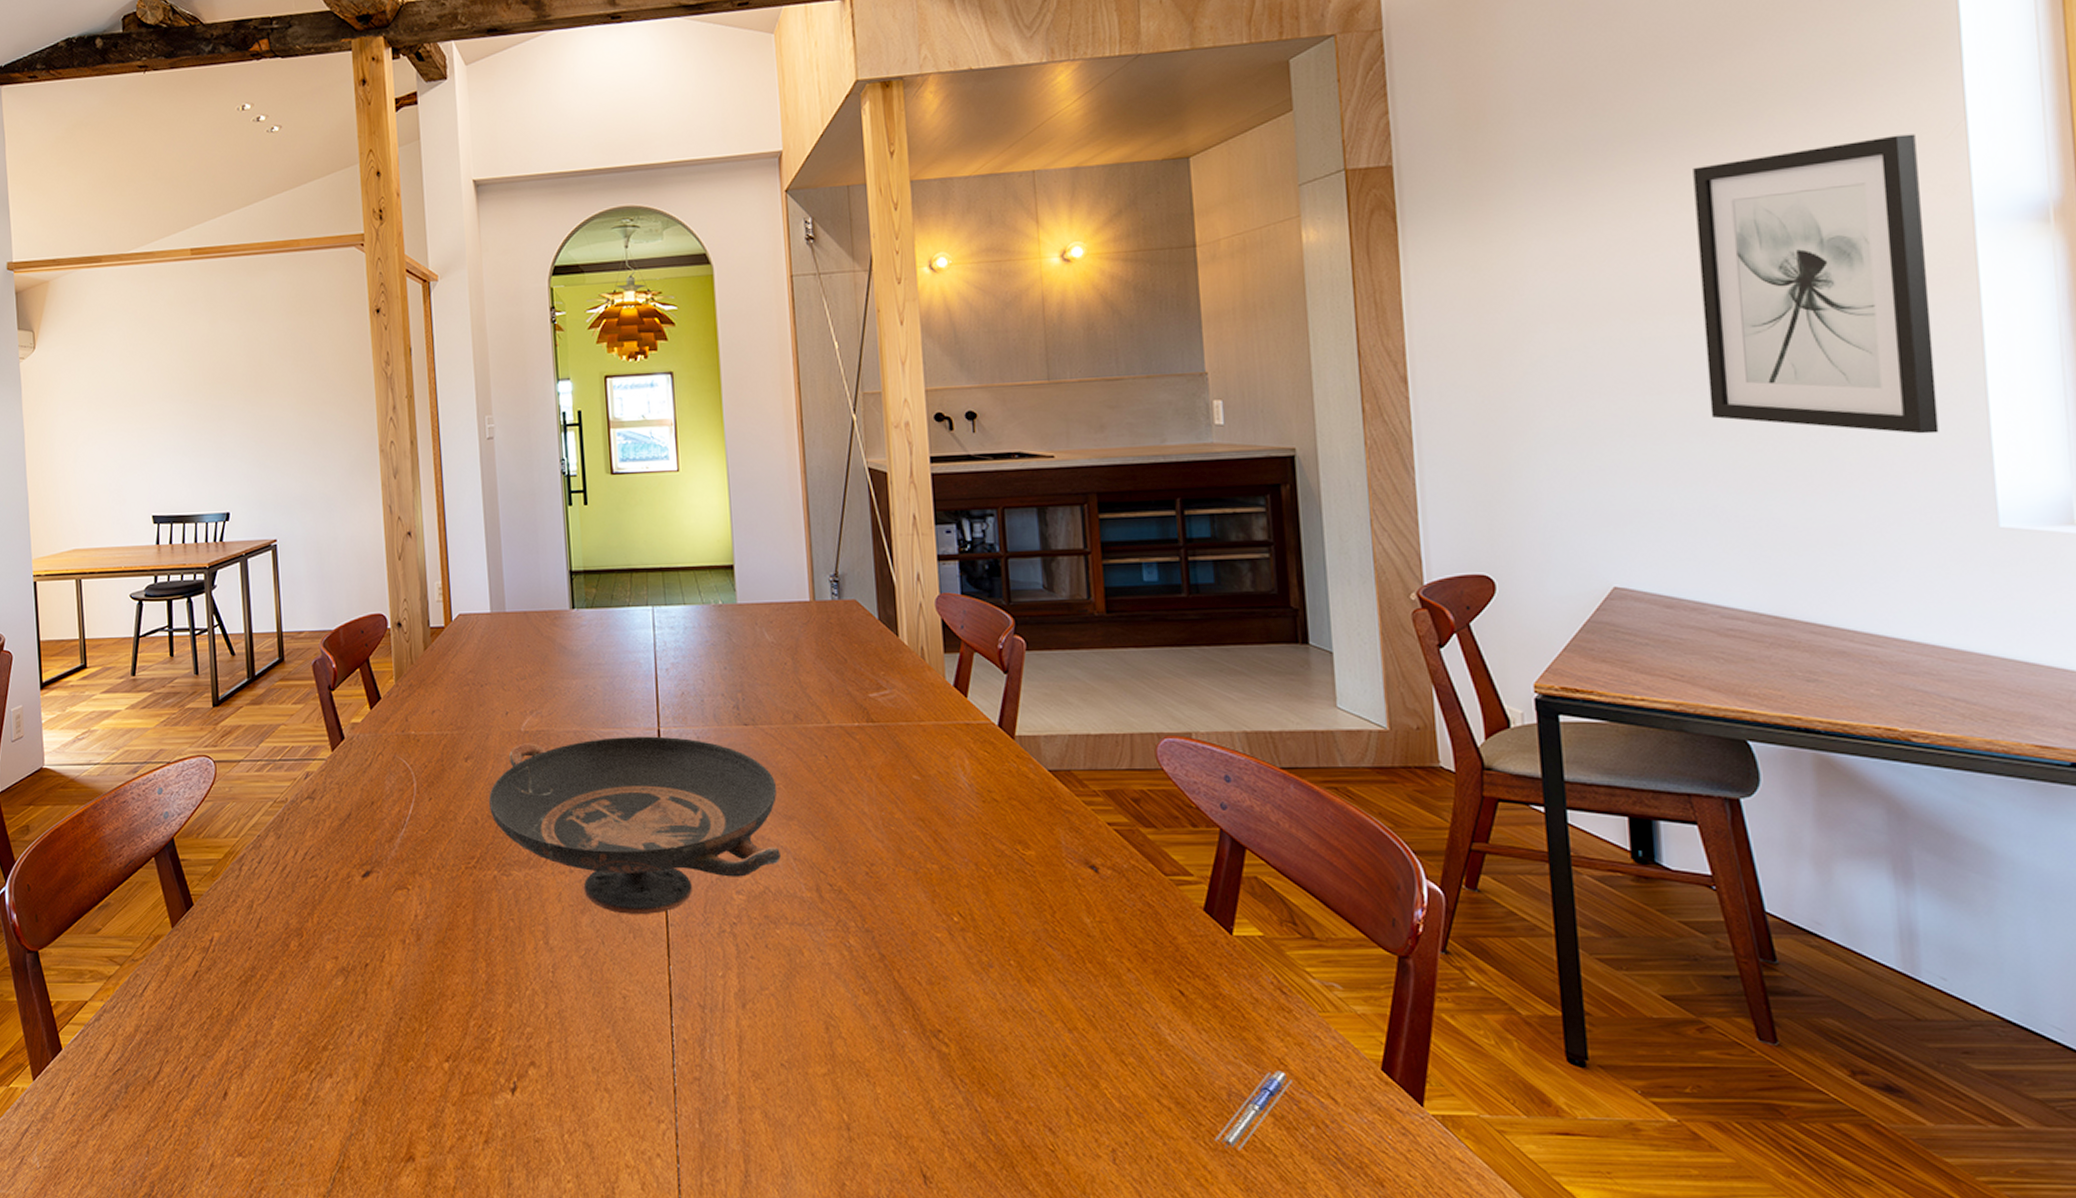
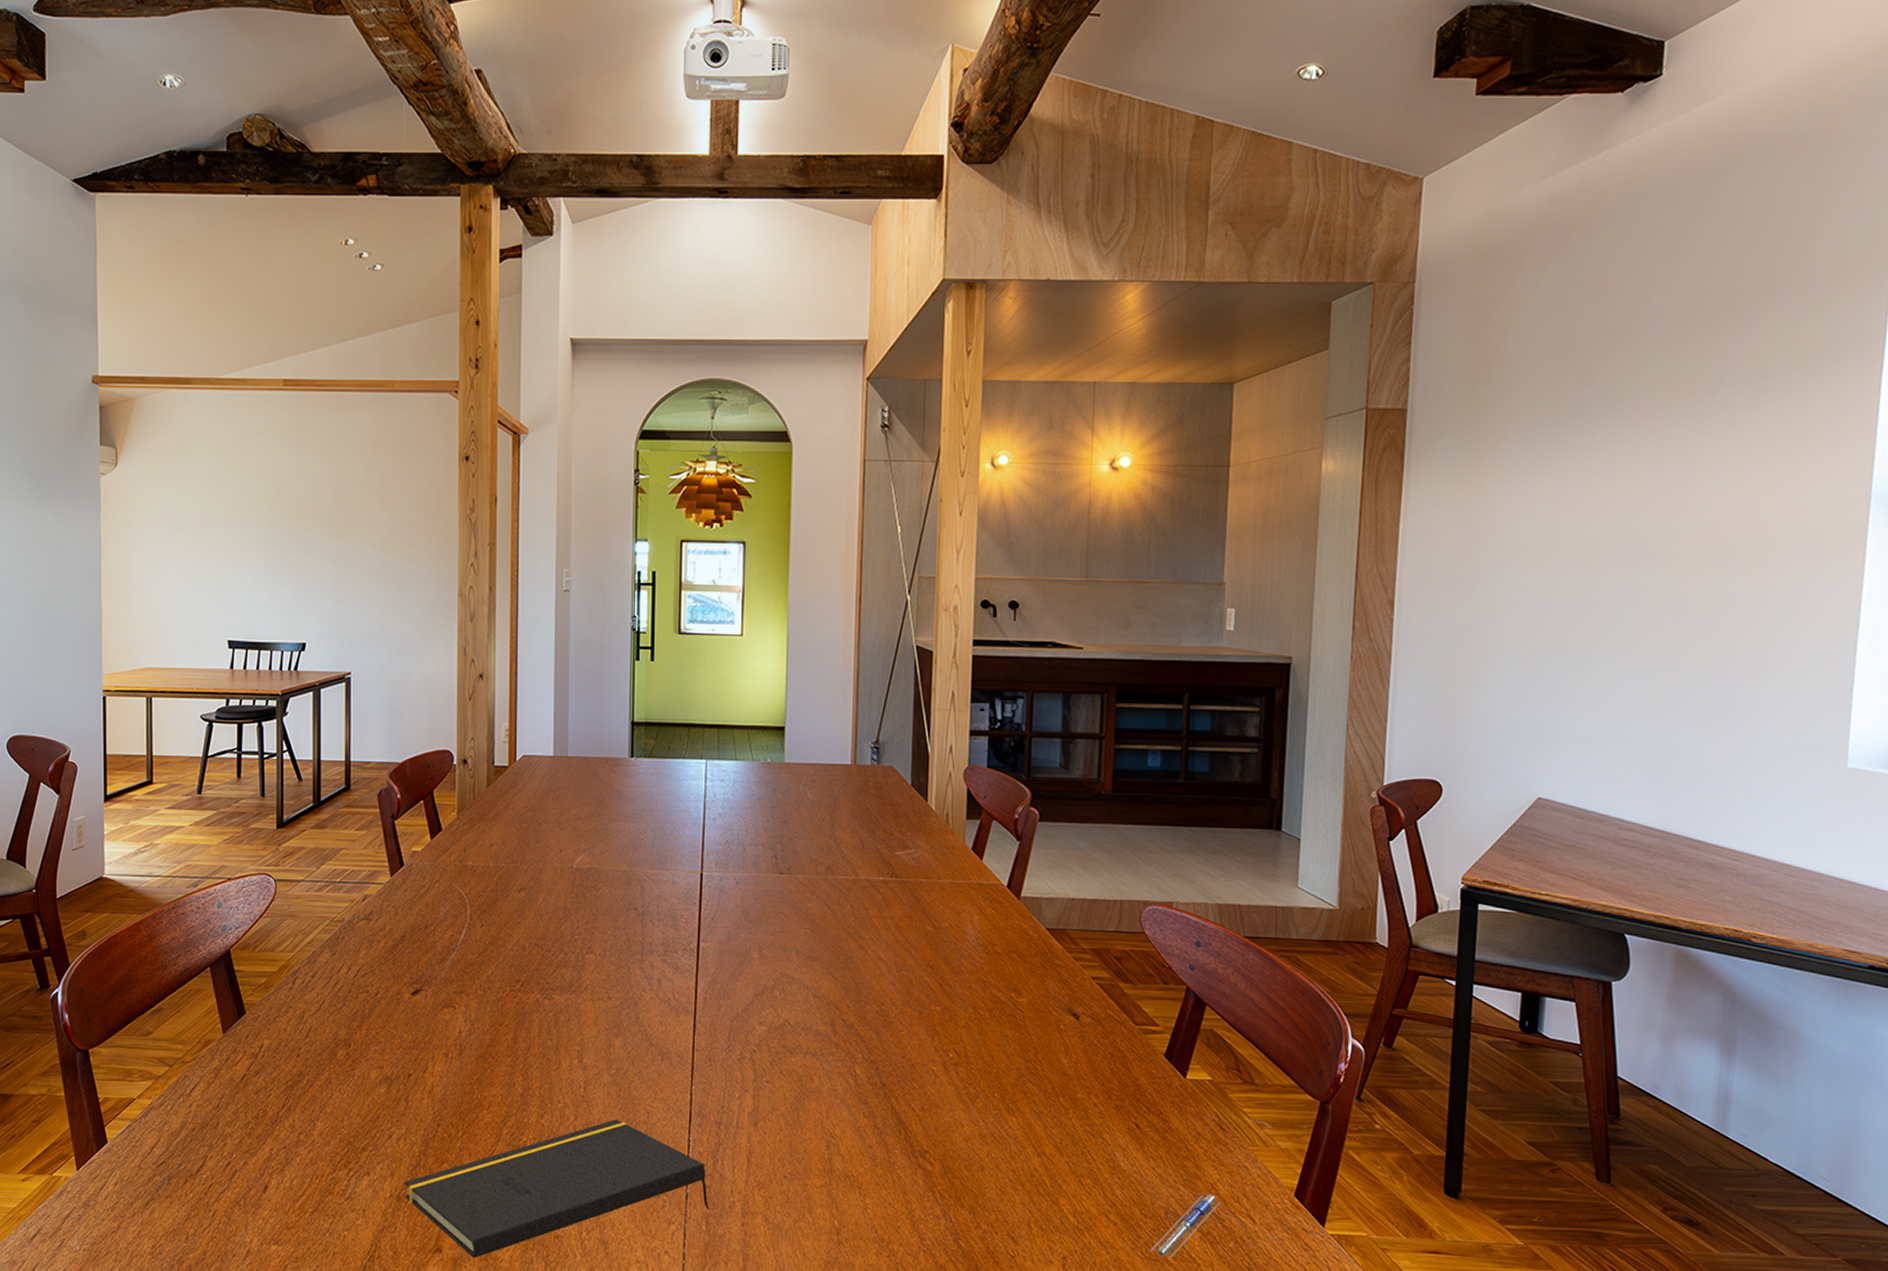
notepad: none [369,1006,701,1167] -> present [404,1119,709,1258]
decorative bowl: present [489,736,781,915] -> none [538,878,805,1040]
wall art: present [1693,134,1939,434] -> none [1637,423,1836,684]

